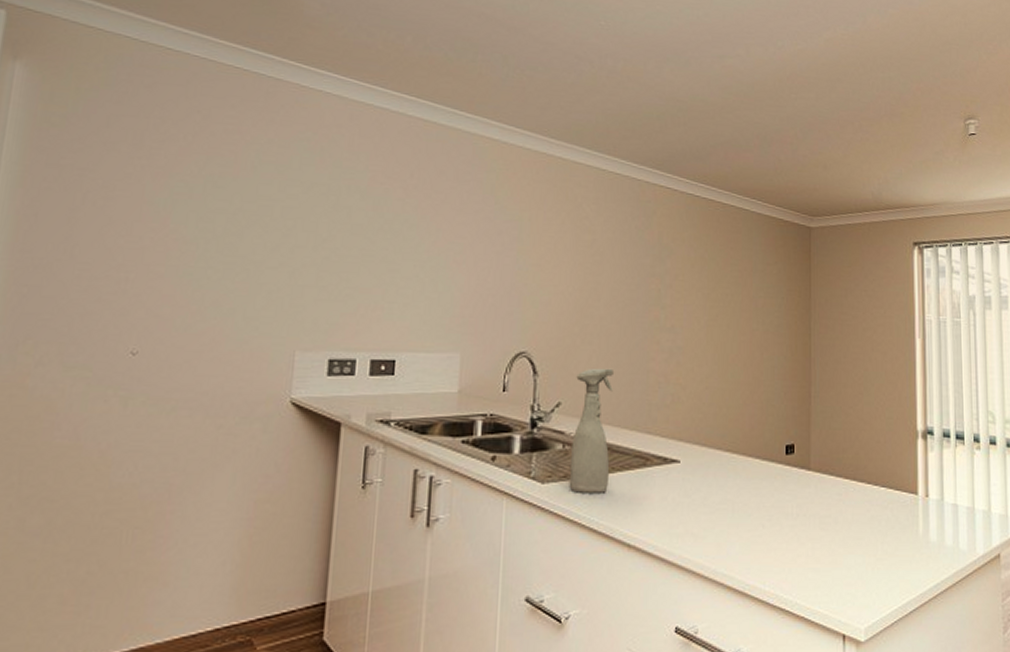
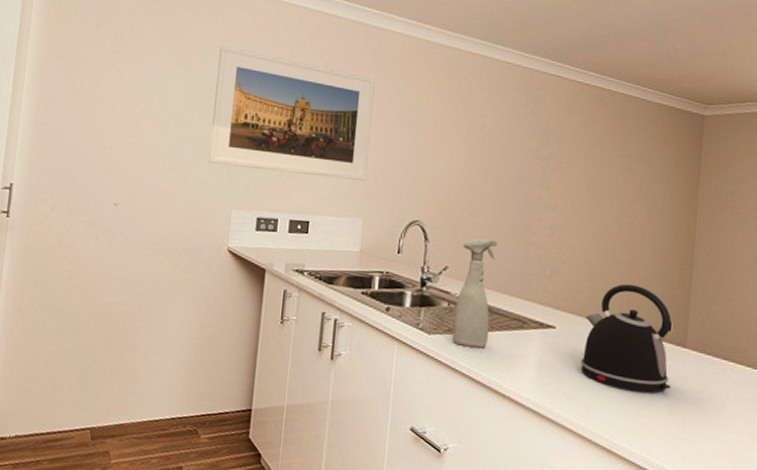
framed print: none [264,151,470,308] -> present [209,46,375,181]
kettle: none [708,407,799,523] -> present [580,283,672,393]

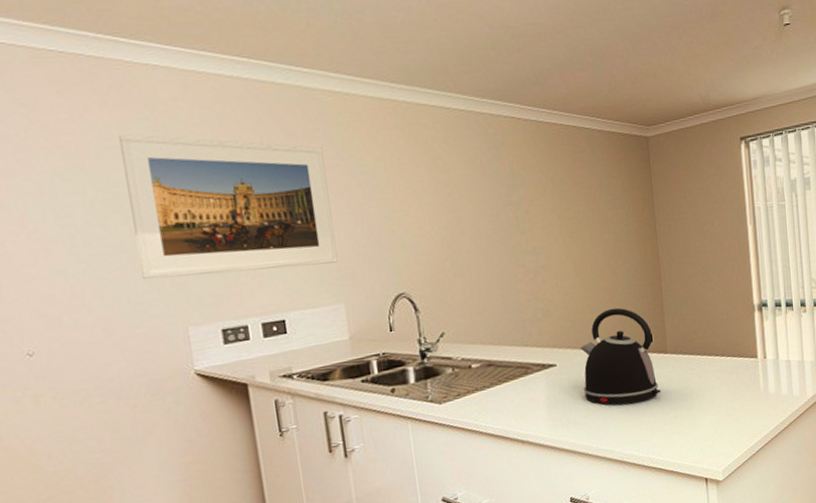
spray bottle: present [452,238,498,348] -> none [454,295,498,407]

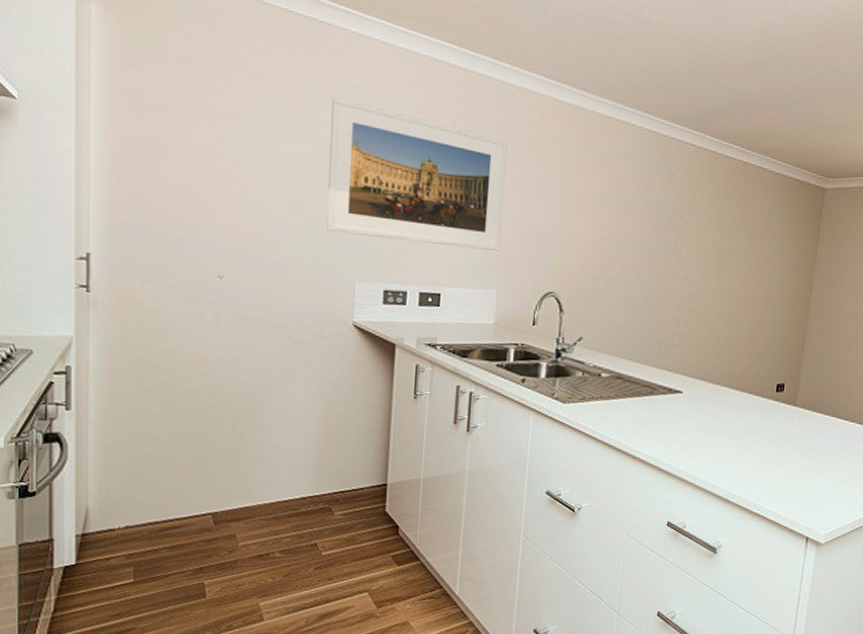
kettle: present [581,307,661,405] -> none [703,350,785,447]

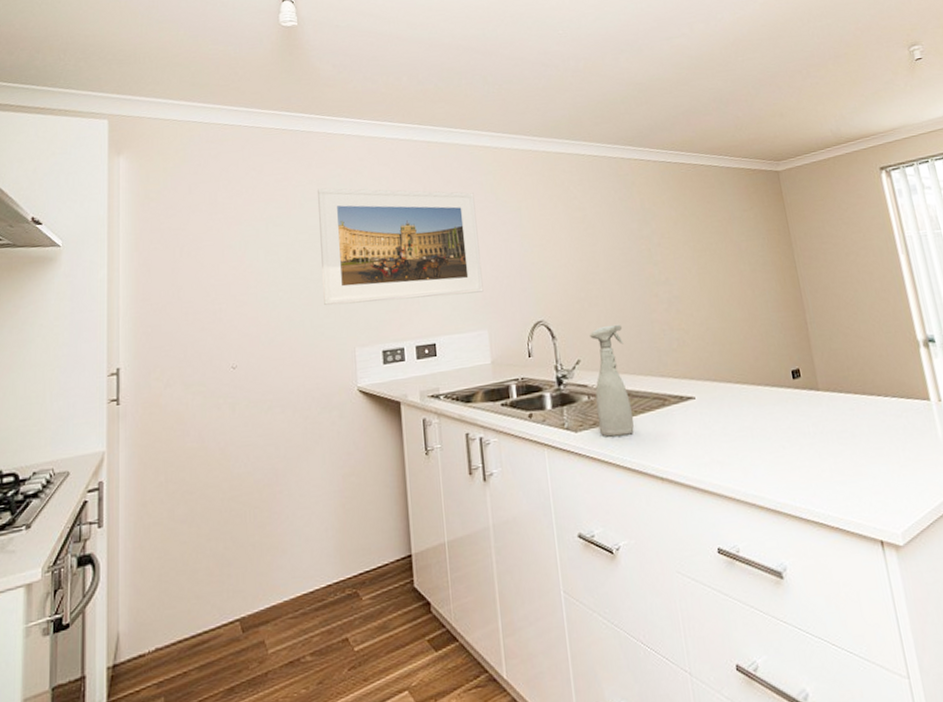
spray bottle: none [586,309,631,414] -> present [589,324,634,437]

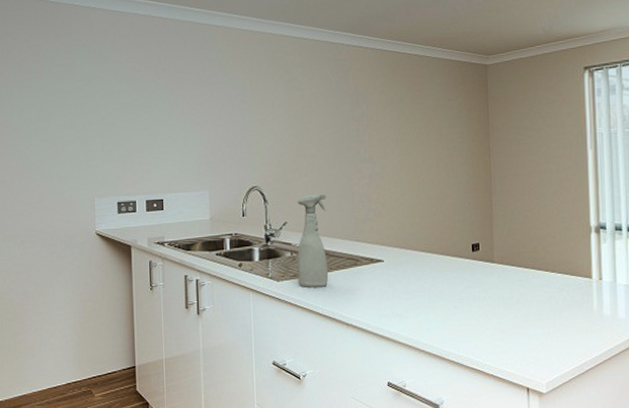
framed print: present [318,188,484,306] -> none [65,56,207,161]

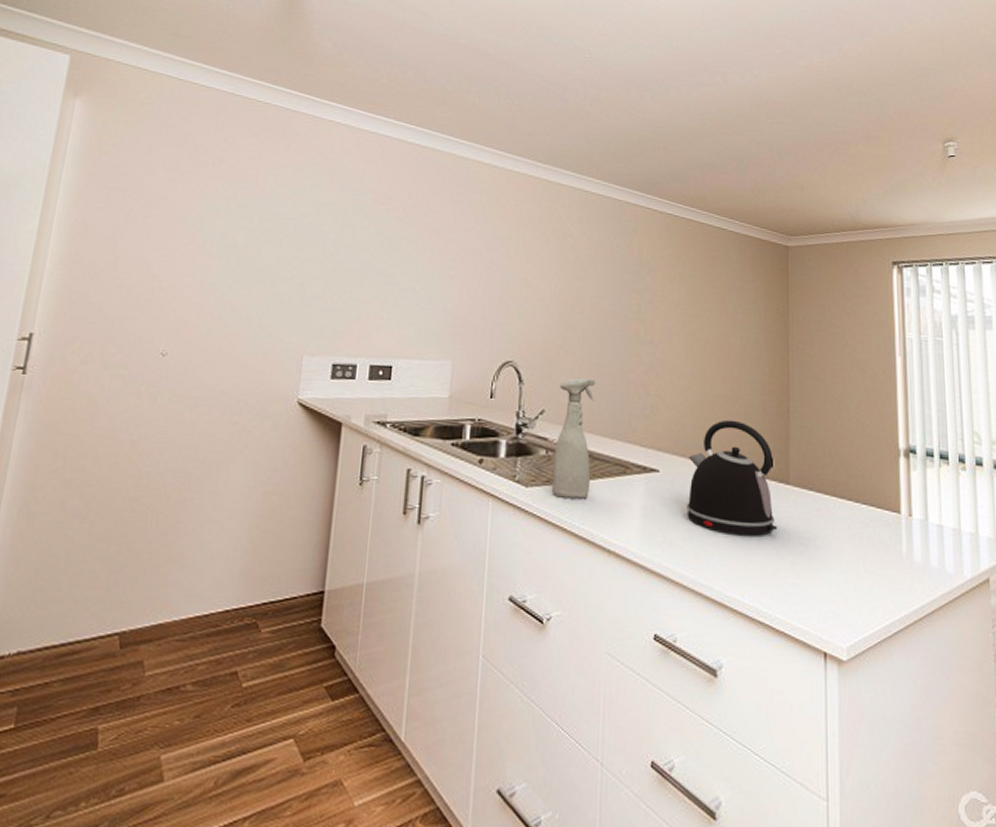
kettle: none [408,216,485,305] -> present [687,420,778,536]

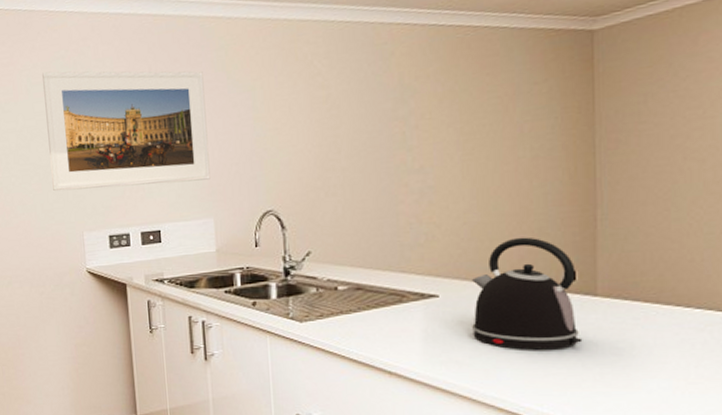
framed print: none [277,175,463,319] -> present [42,71,211,191]
spray bottle: present [551,378,596,499] -> none [323,215,365,329]

